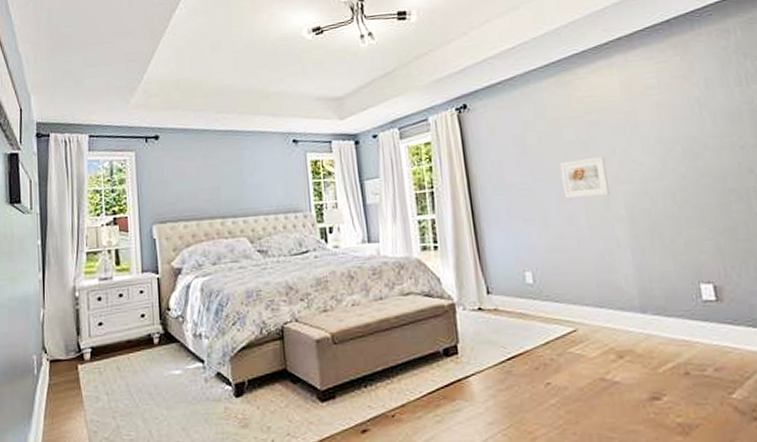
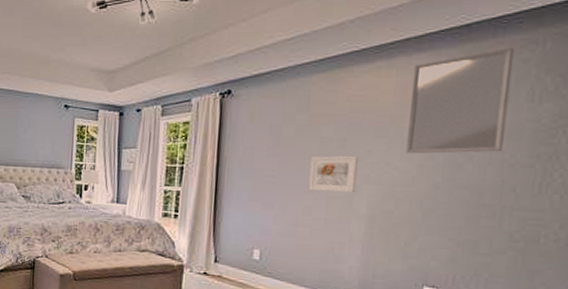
home mirror: none [632,38,729,149] -> present [406,48,515,154]

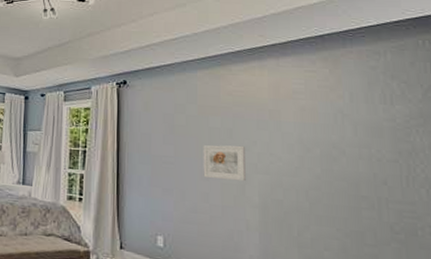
home mirror: present [406,48,515,154] -> none [282,57,368,147]

